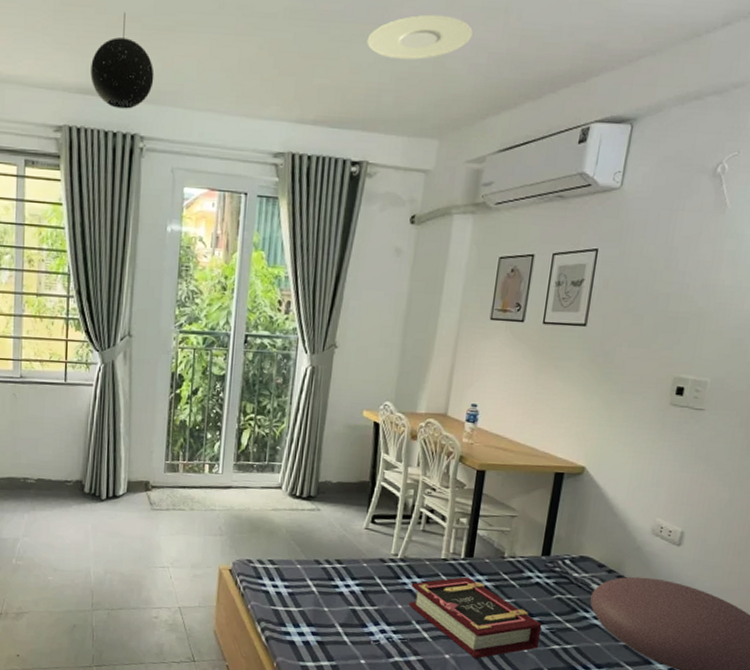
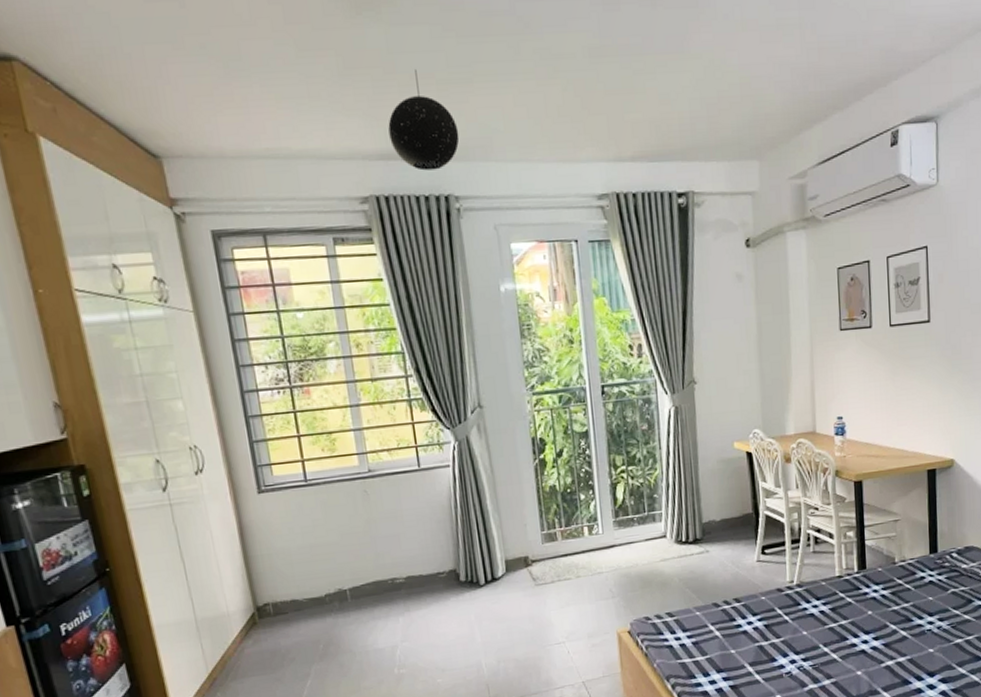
plate: present [367,14,473,60] -> none [671,36,772,86]
book: present [408,577,542,659] -> none [811,589,943,670]

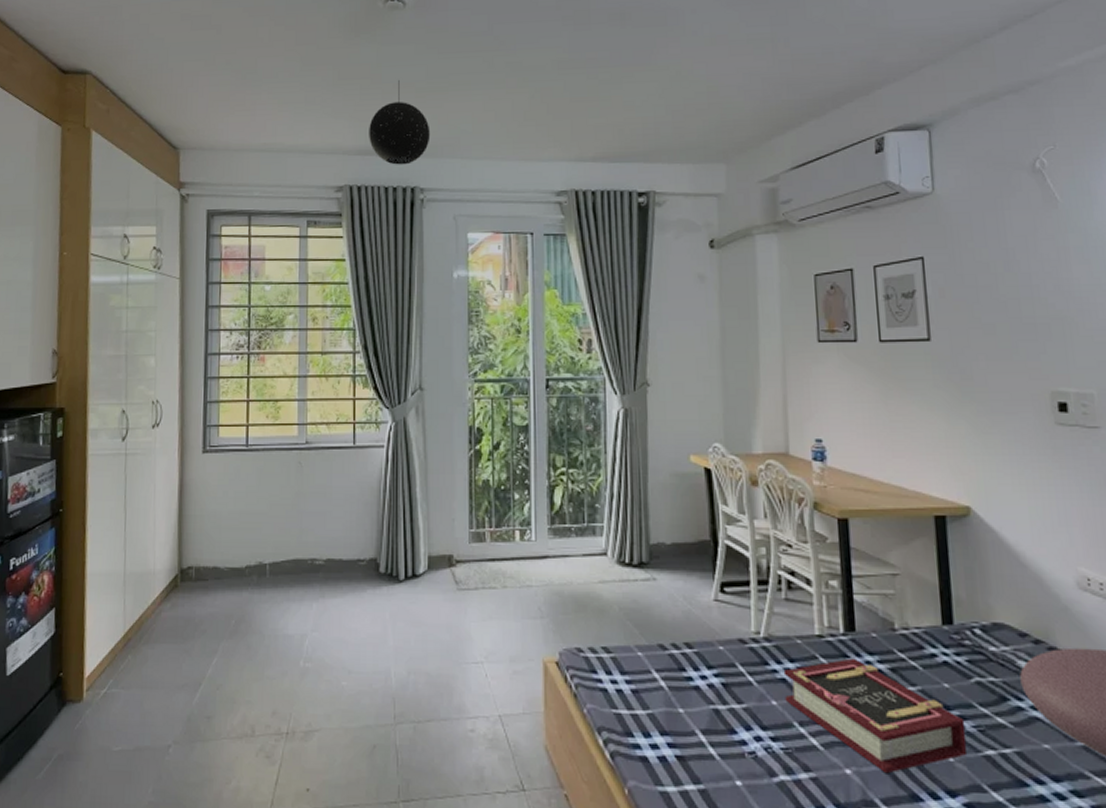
book: none [811,589,943,670] -> present [783,658,967,774]

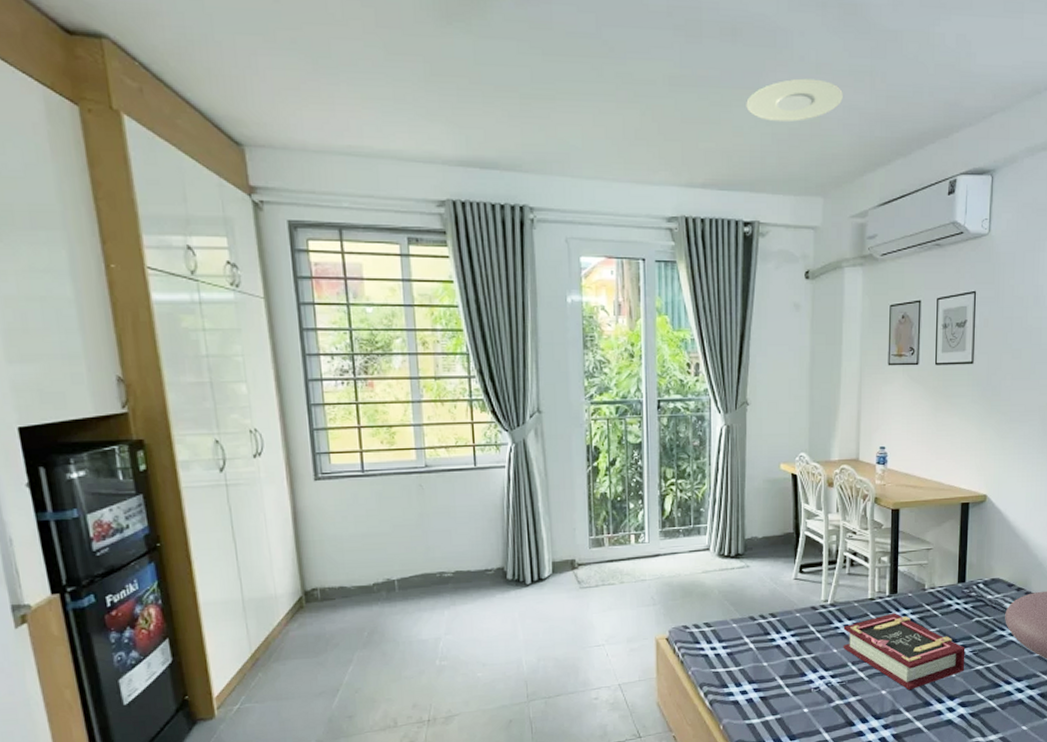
pendant light: present [369,80,431,165] -> none [470,83,538,180]
plate: none [637,50,742,94] -> present [746,78,843,123]

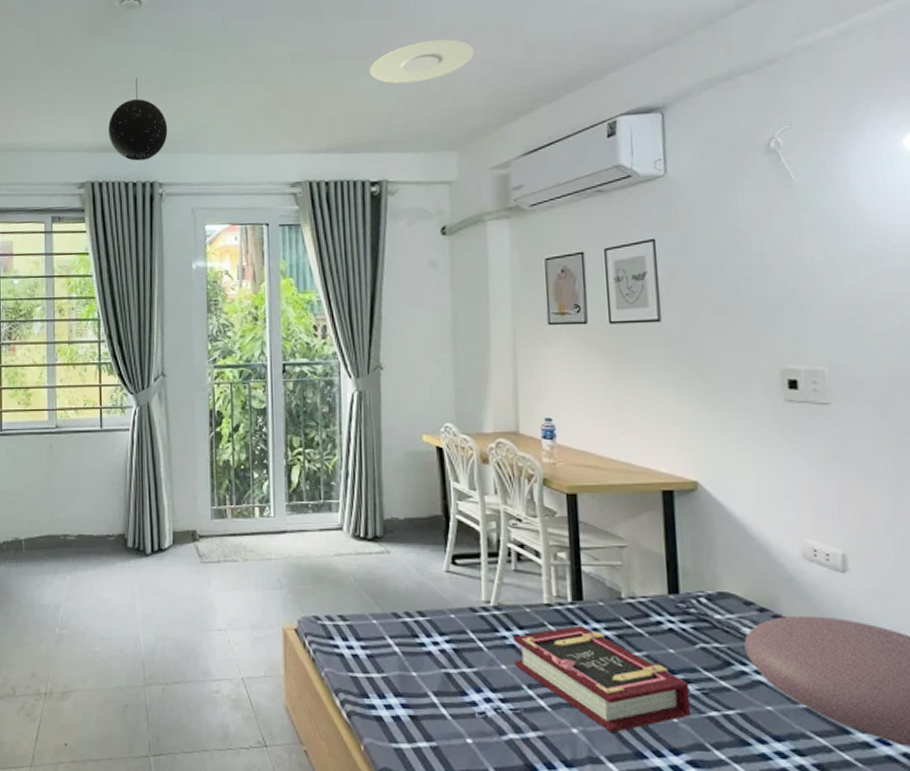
pendant light: none [470,83,538,180] -> present [108,78,168,161]

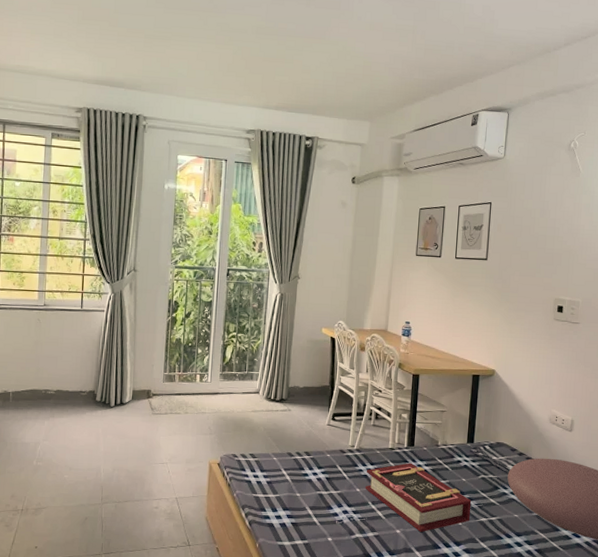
pendant light: present [108,78,168,161] -> none [105,26,155,96]
plate: present [369,39,474,84] -> none [314,33,390,65]

